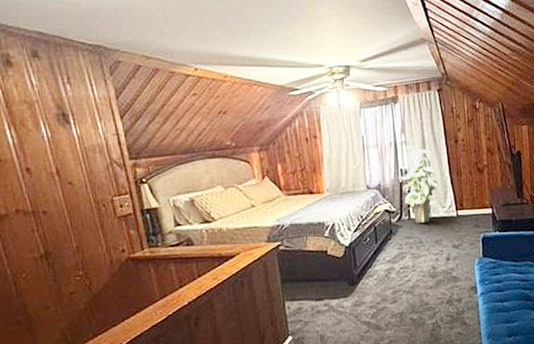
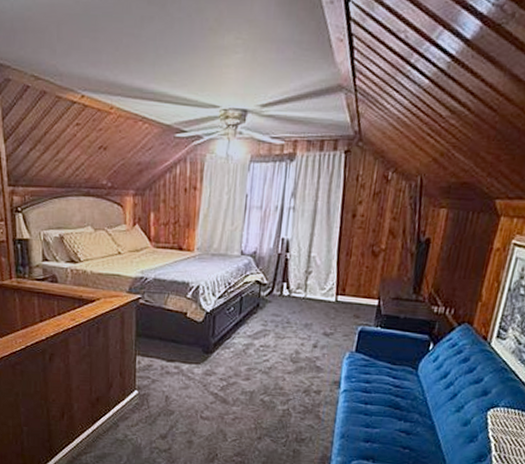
indoor plant: present [397,145,438,224] -> none [277,213,325,303]

